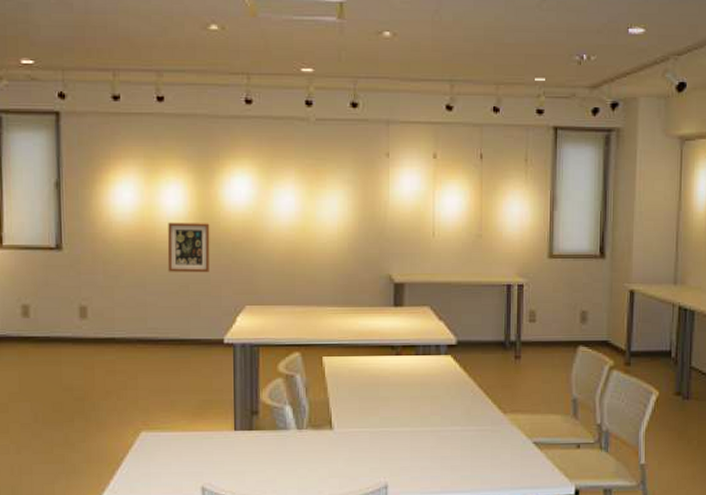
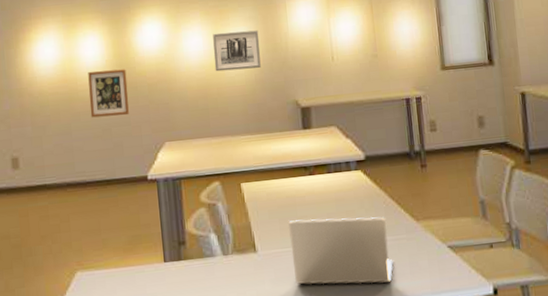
wall art: none [305,194,357,236] -> present [213,30,261,72]
laptop: none [368,400,474,473] -> present [288,216,394,285]

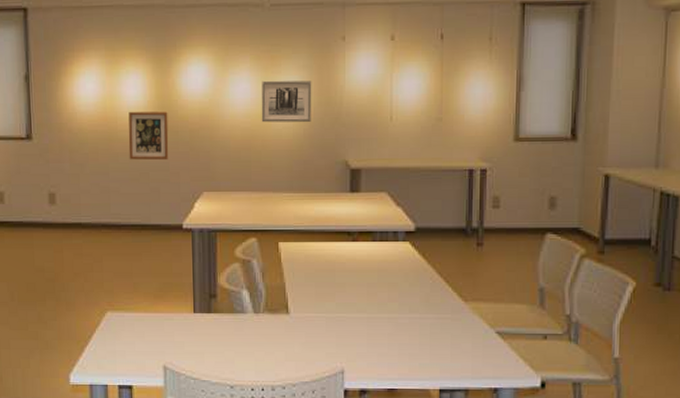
laptop: present [288,216,394,285] -> none [324,286,433,361]

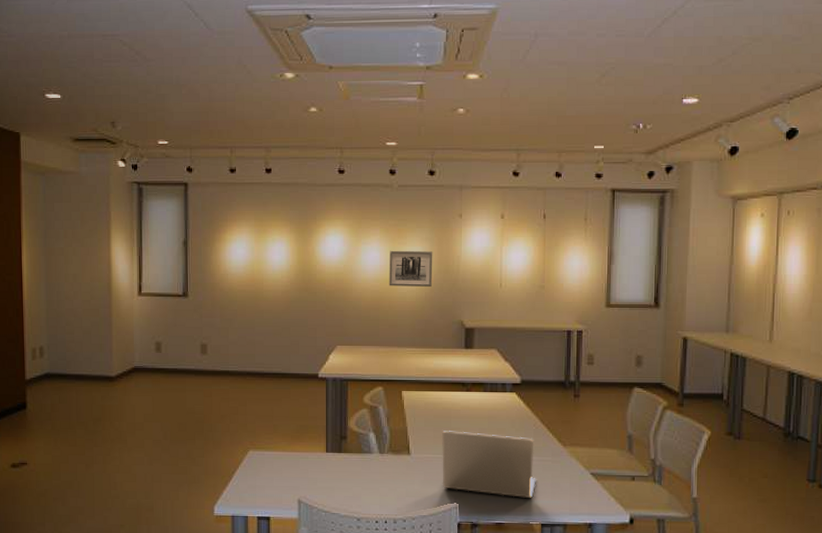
wall art: present [128,111,169,161] -> none [272,274,308,318]
laptop: none [324,286,433,361] -> present [441,431,536,498]

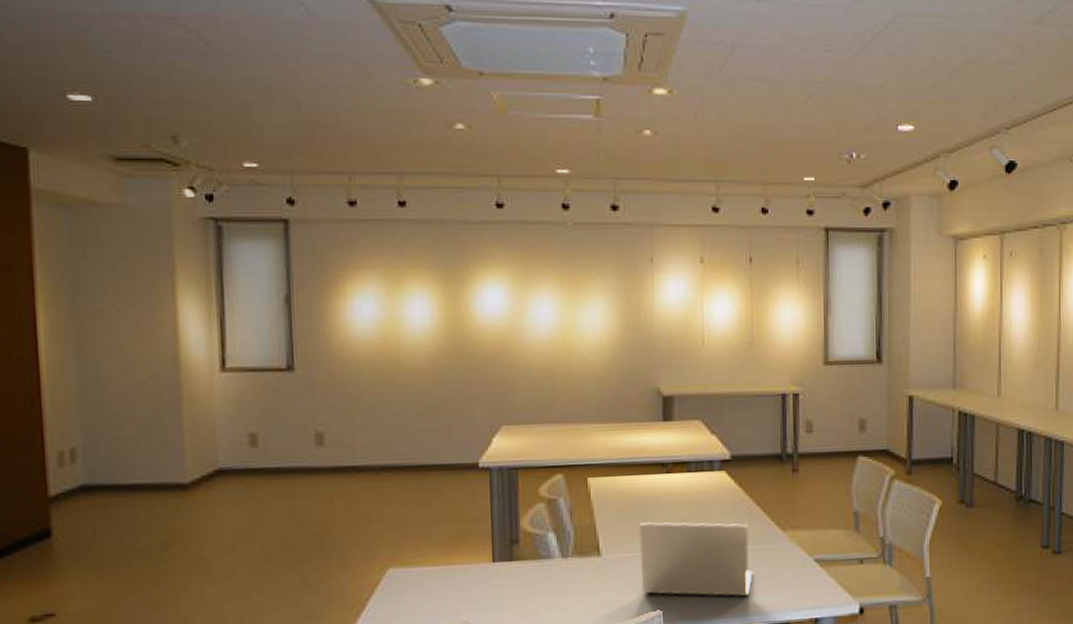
wall art: present [389,250,433,286] -> none [565,303,621,349]

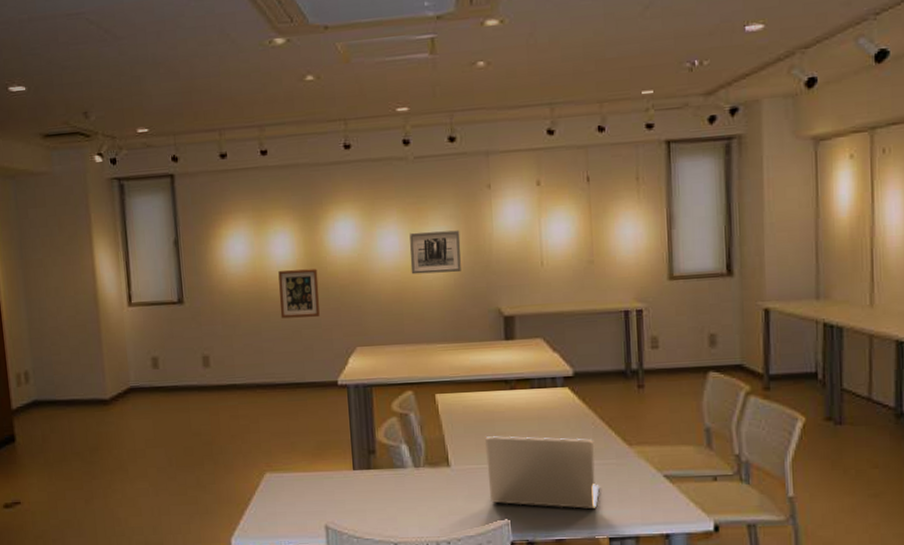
wall art: none [413,337,462,392] -> present [278,268,320,319]
wall art: none [565,303,621,349] -> present [409,230,461,275]

